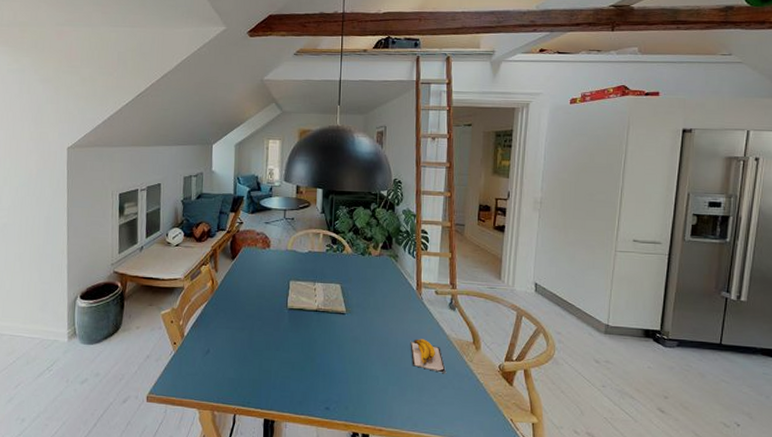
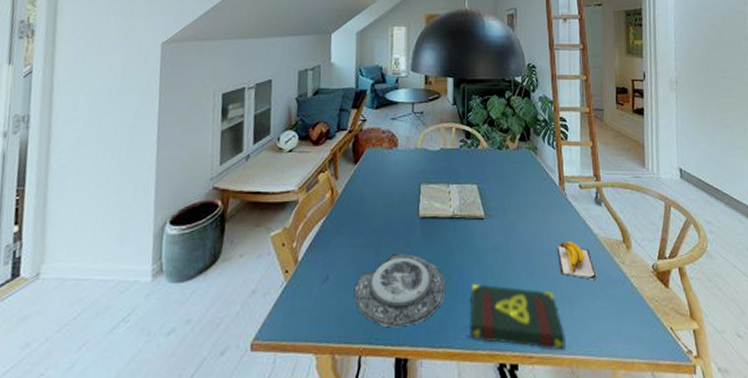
plate: none [230,336,309,396] -> present [354,253,446,328]
book: none [328,366,413,428] -> present [469,283,566,351]

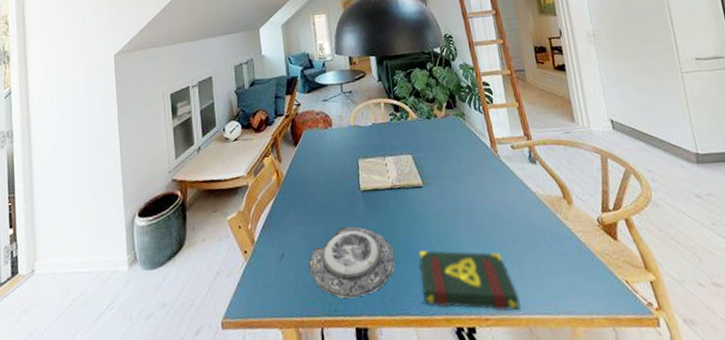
banana: present [556,241,598,281] -> none [497,201,544,239]

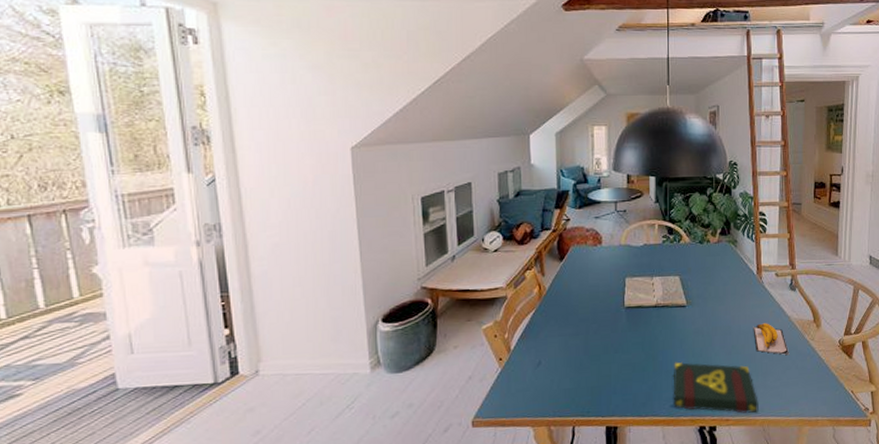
plate: present [309,226,395,299] -> none [565,339,651,402]
banana: none [497,201,544,239] -> present [753,323,790,356]

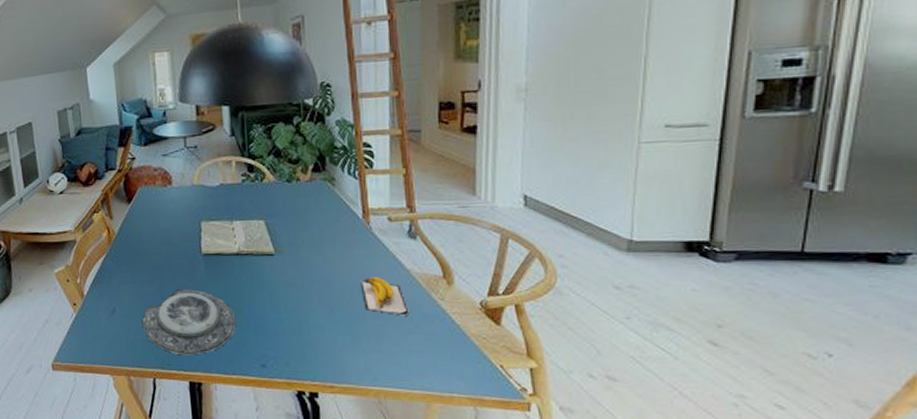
plate: none [565,339,651,402] -> present [142,288,236,355]
book: present [673,361,759,414] -> none [262,317,372,382]

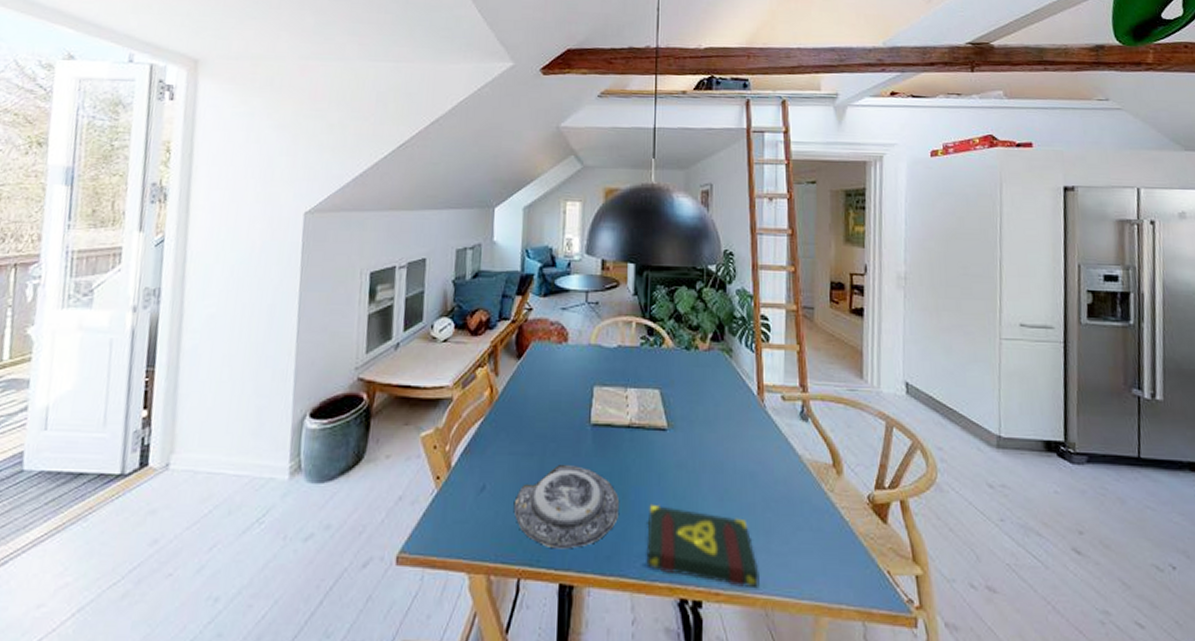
book: none [262,317,372,382] -> present [646,504,759,589]
banana: present [360,277,411,317] -> none [752,462,801,510]

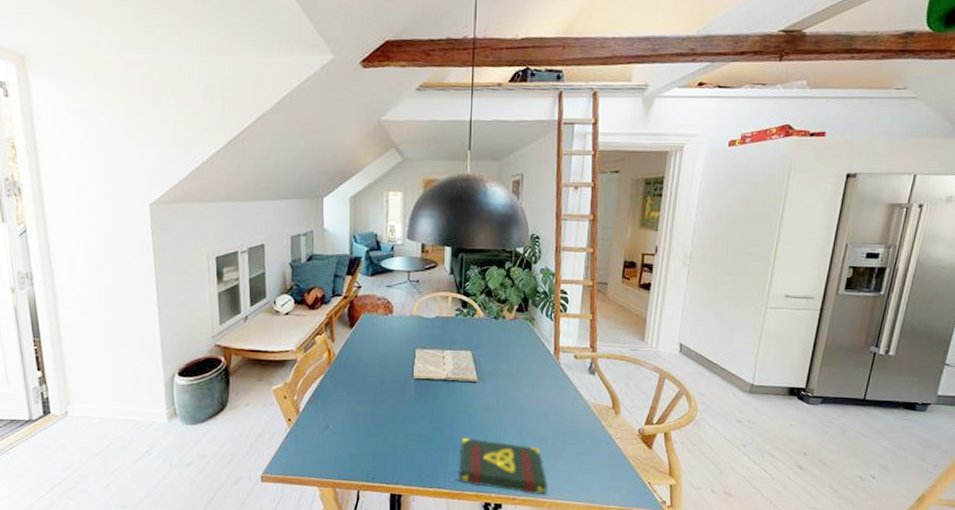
plate: present [513,464,620,549] -> none [352,408,438,470]

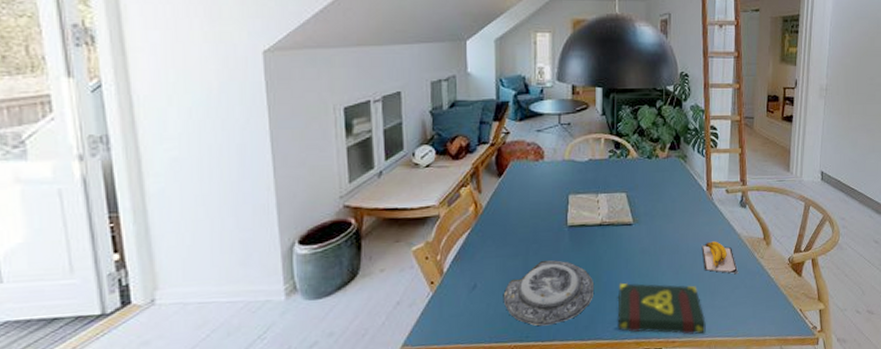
plate: none [352,408,438,470] -> present [503,260,595,326]
banana: none [546,405,584,440] -> present [701,241,739,274]

